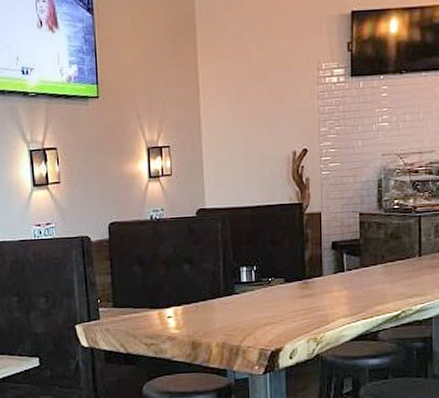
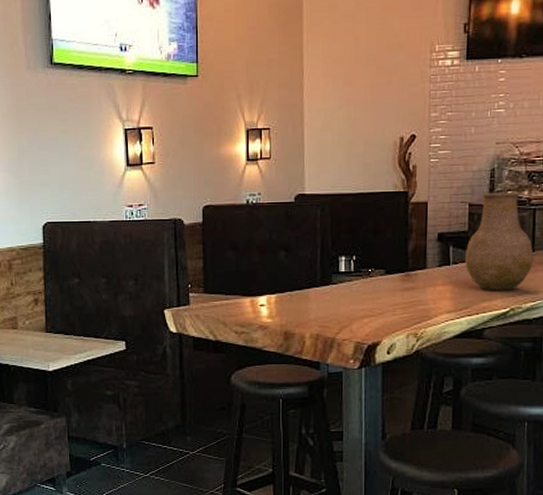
vase: none [357,199,421,295] -> present [464,191,534,291]

